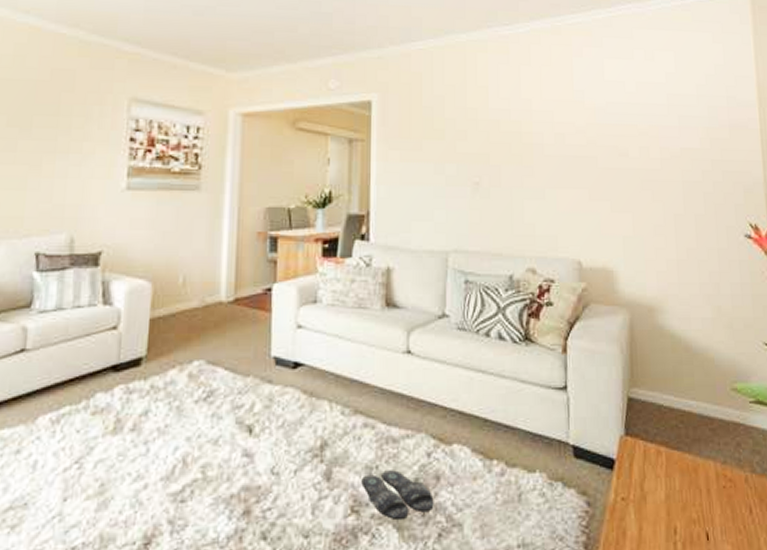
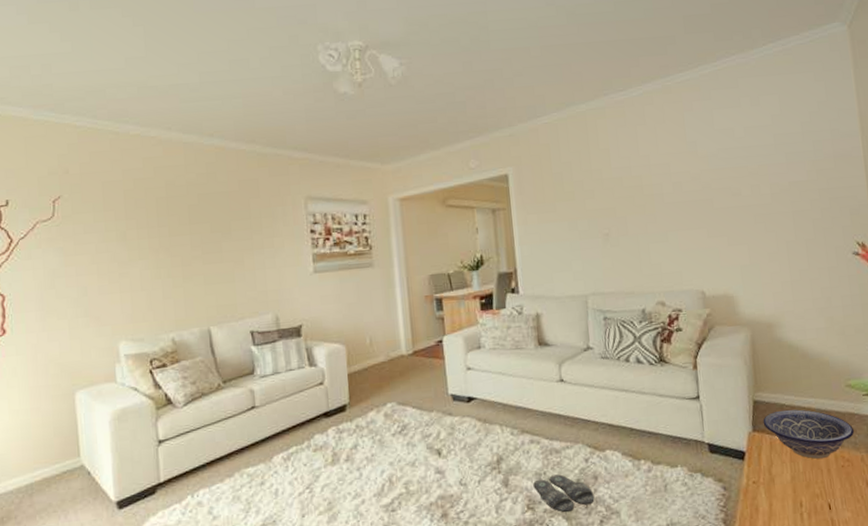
decorative bowl: none [637,412,739,475] -> present [763,409,855,459]

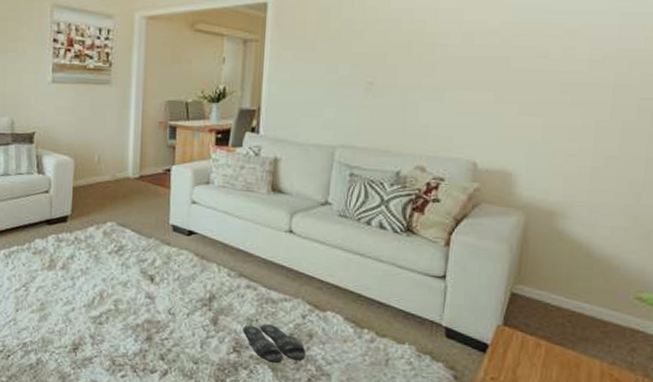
decorative bowl: present [763,409,855,459] -> none [517,309,634,371]

